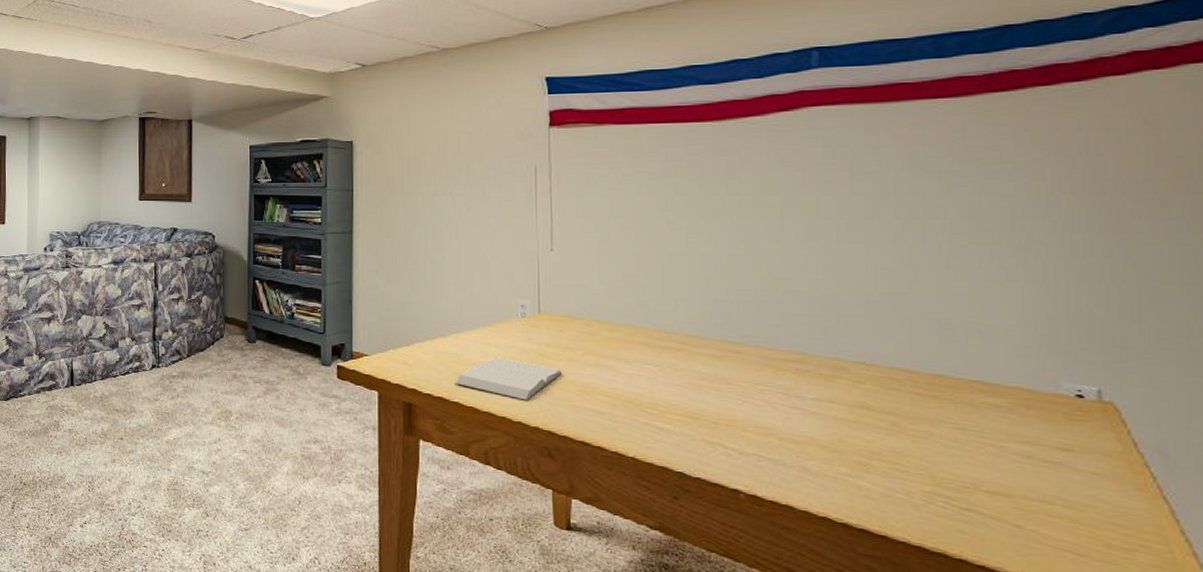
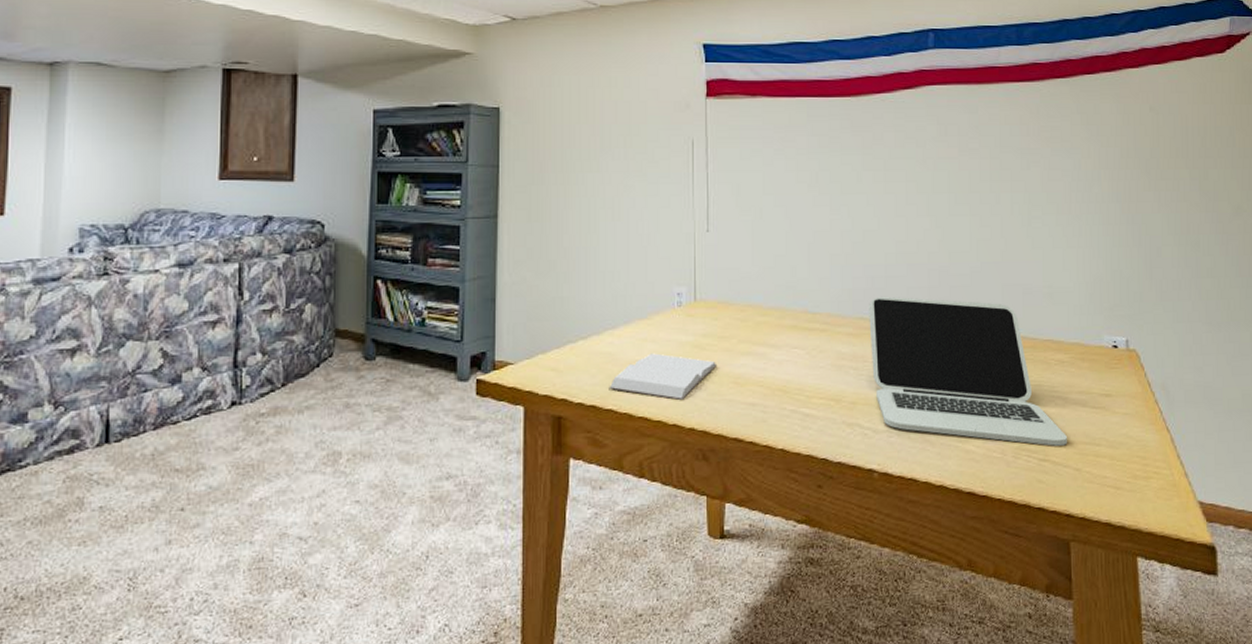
laptop: none [734,320,1004,498] -> present [869,296,1068,446]

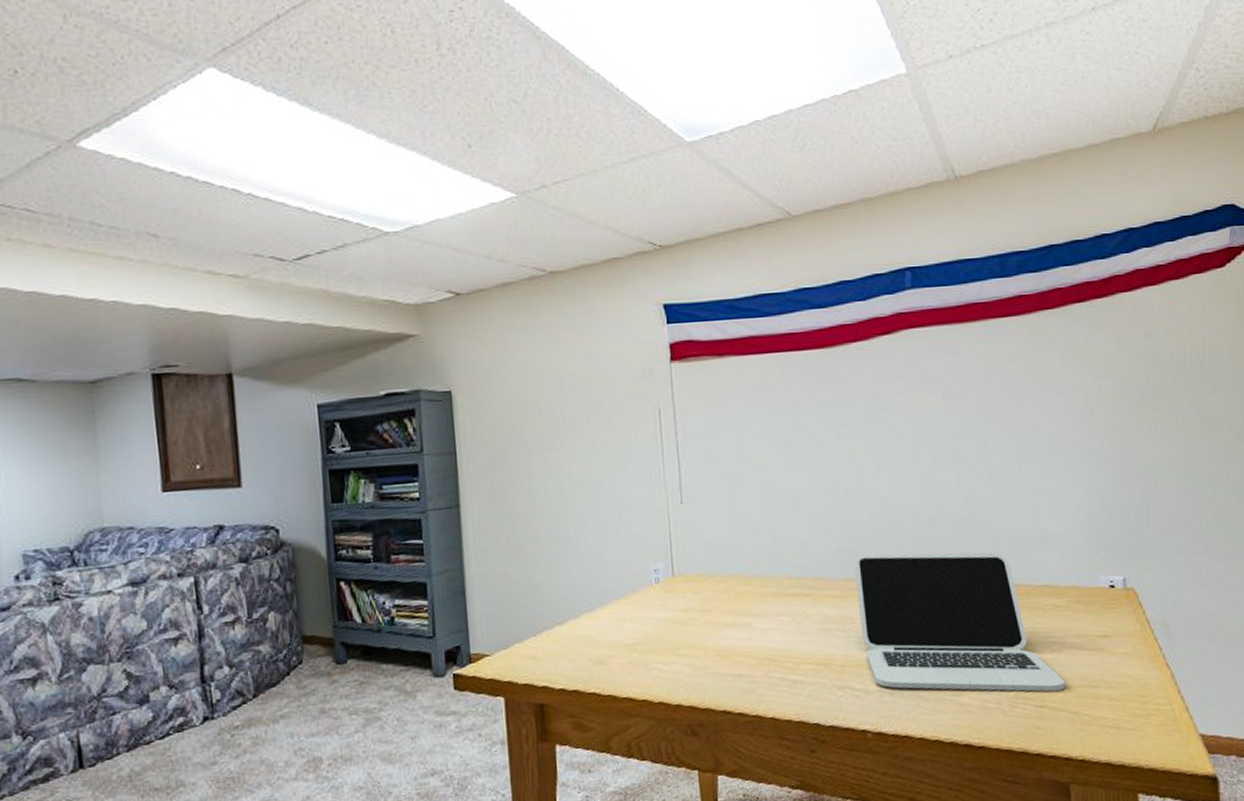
book: present [609,353,718,400] -> none [590,632,701,678]

